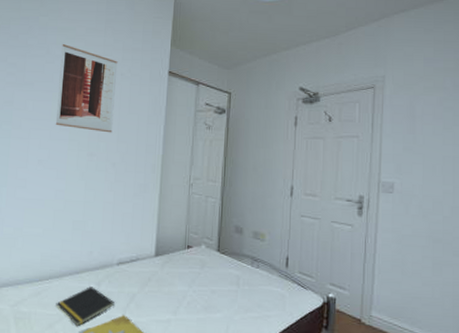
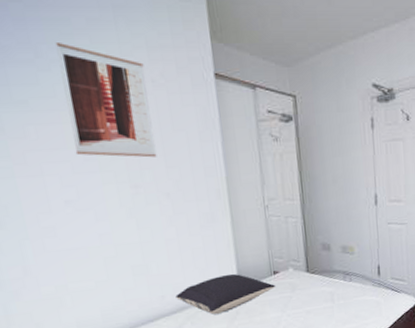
pillow: none [101,241,187,277] -> present [175,273,275,315]

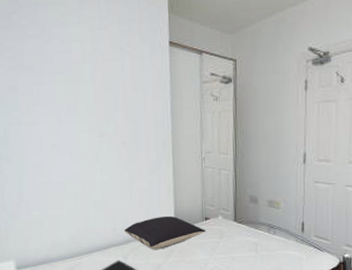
wall art: present [55,43,157,158] -> none [56,21,120,112]

